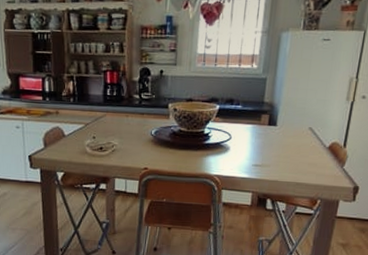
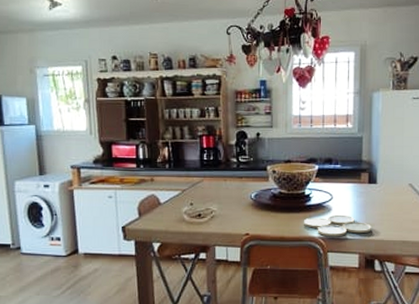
drink coaster: none [201,154,267,176] -> present [304,214,371,237]

